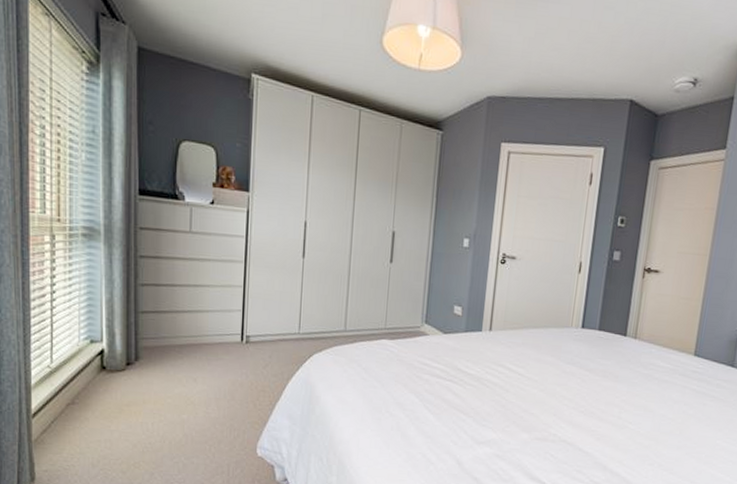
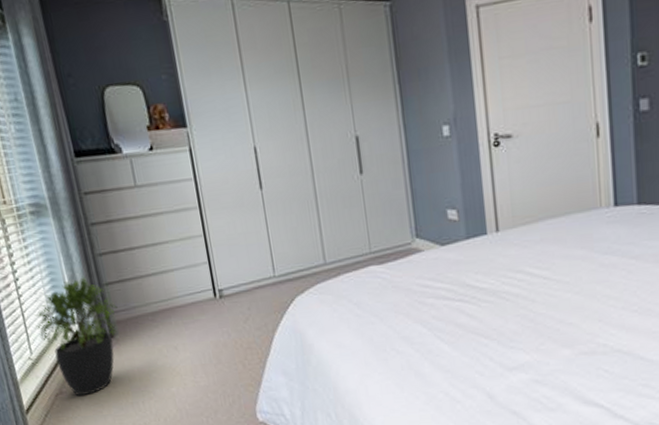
potted plant: none [61,300,148,410] -> present [34,276,117,396]

